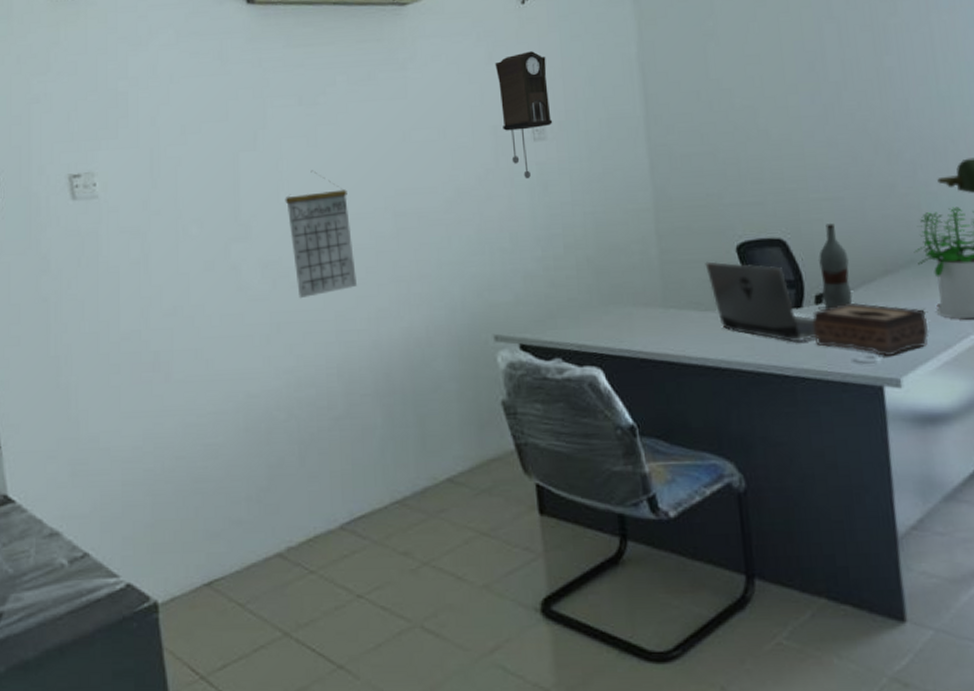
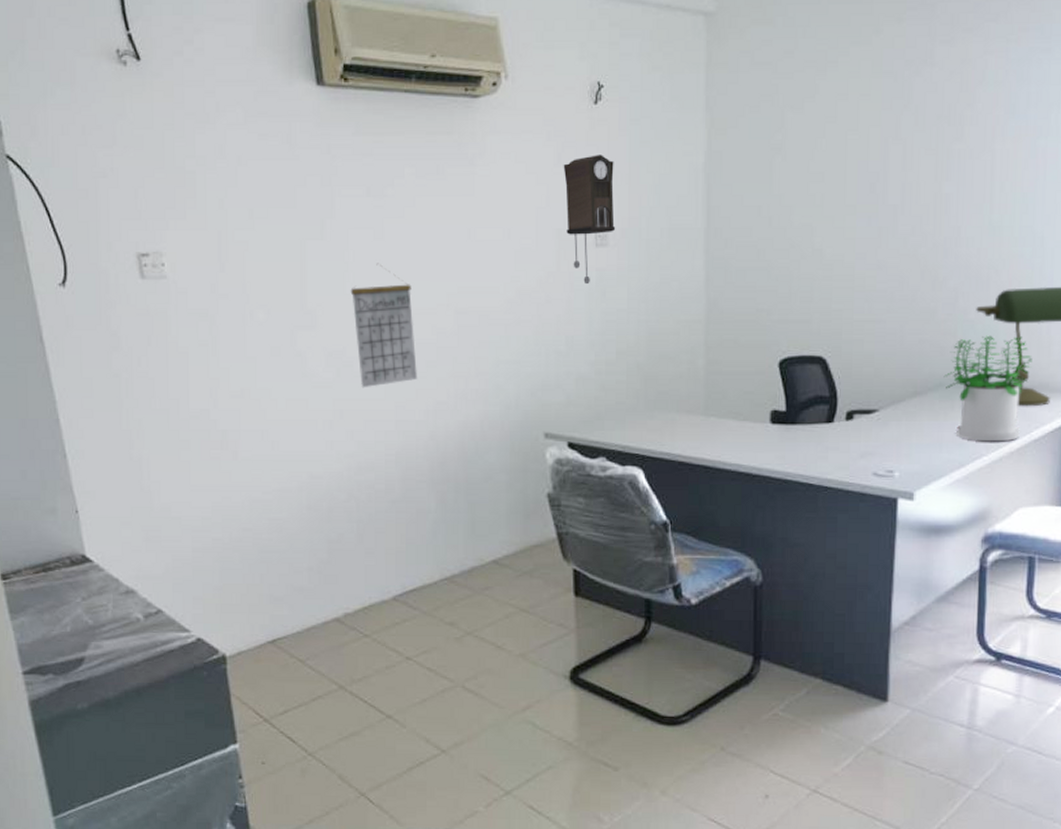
laptop computer: present [705,261,815,343] -> none [748,374,844,454]
tissue box: present [812,302,929,356] -> none [841,420,946,471]
bottle: present [819,223,853,309] -> none [854,345,883,425]

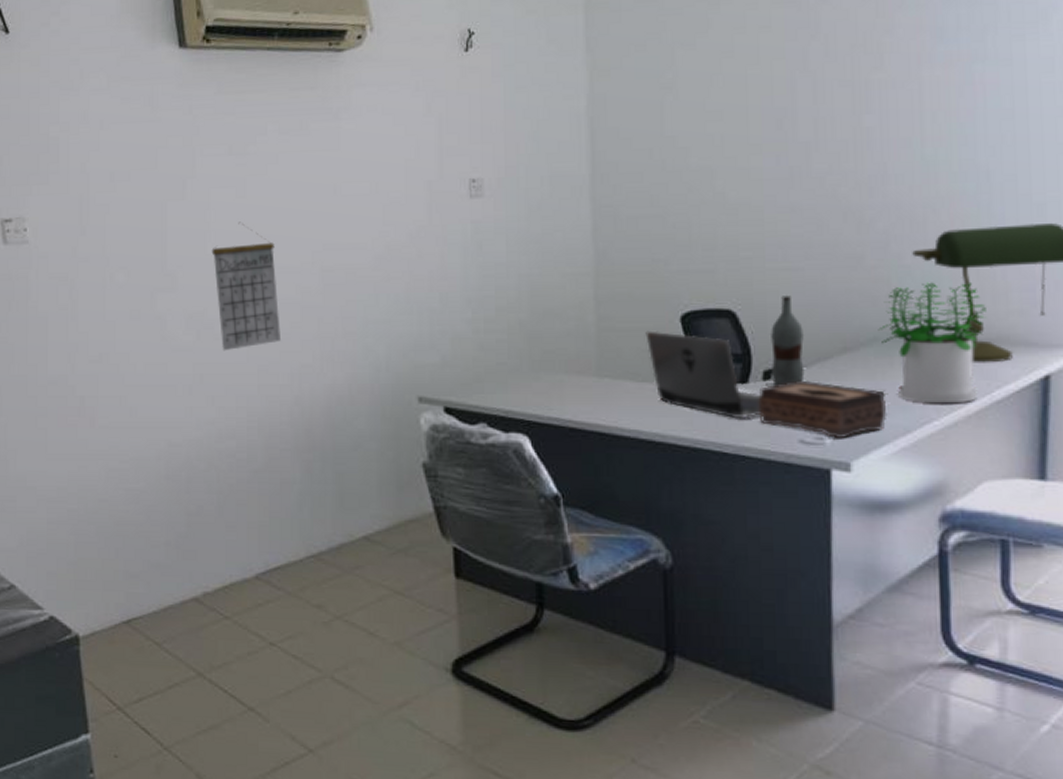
pendulum clock: present [563,155,616,285] -> none [433,102,492,238]
laptop computer: none [748,374,844,454] -> present [645,330,761,419]
tissue box: none [841,420,946,471] -> present [758,380,888,438]
bottle: none [854,345,883,425] -> present [771,296,805,386]

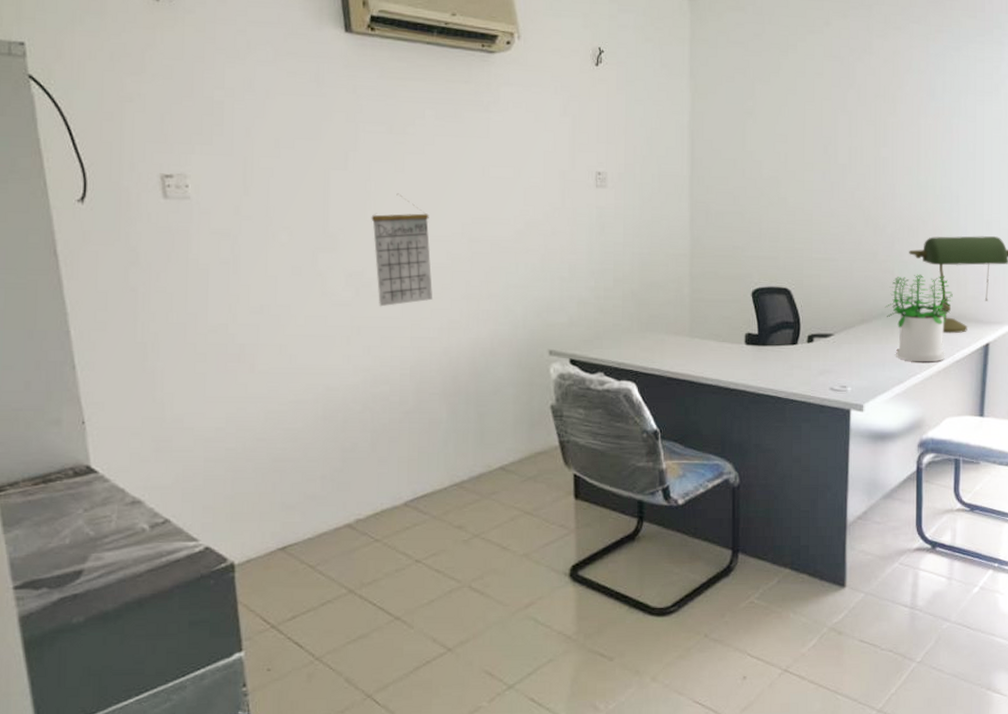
laptop computer: present [645,330,761,419] -> none [726,302,806,372]
tissue box: present [758,380,888,438] -> none [803,343,888,386]
bottle: present [771,296,805,386] -> none [814,279,837,347]

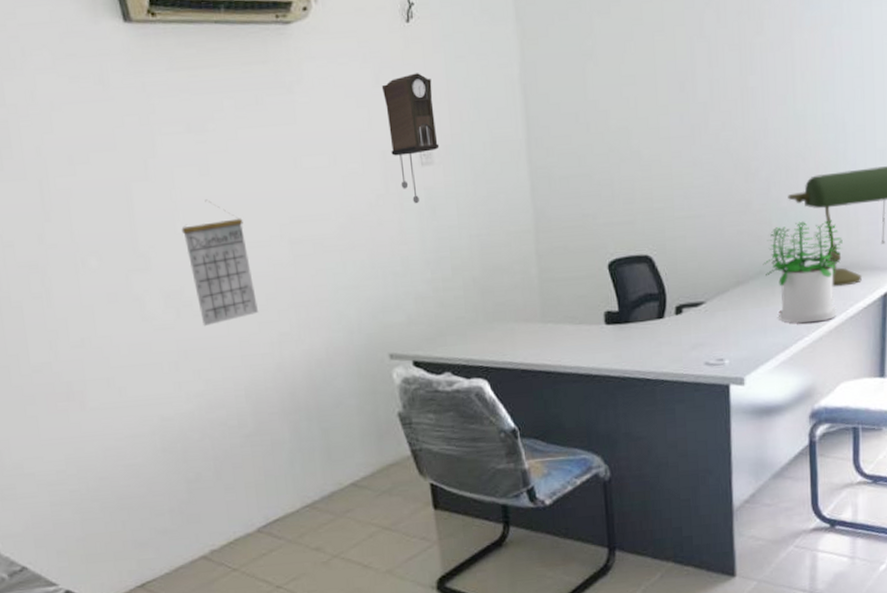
pendulum clock: none [568,109,614,220] -> present [381,73,440,204]

